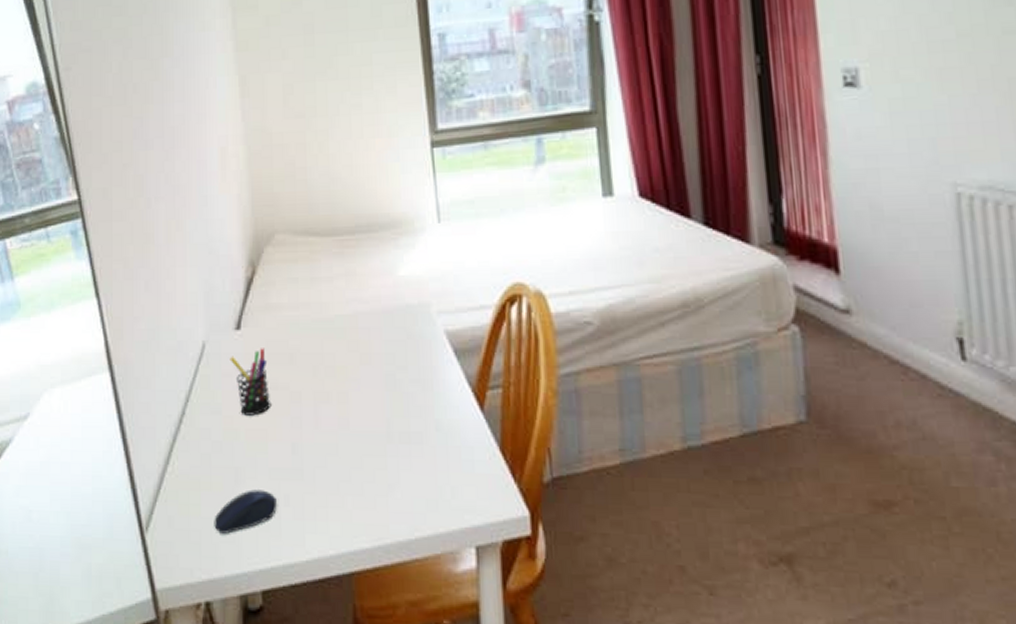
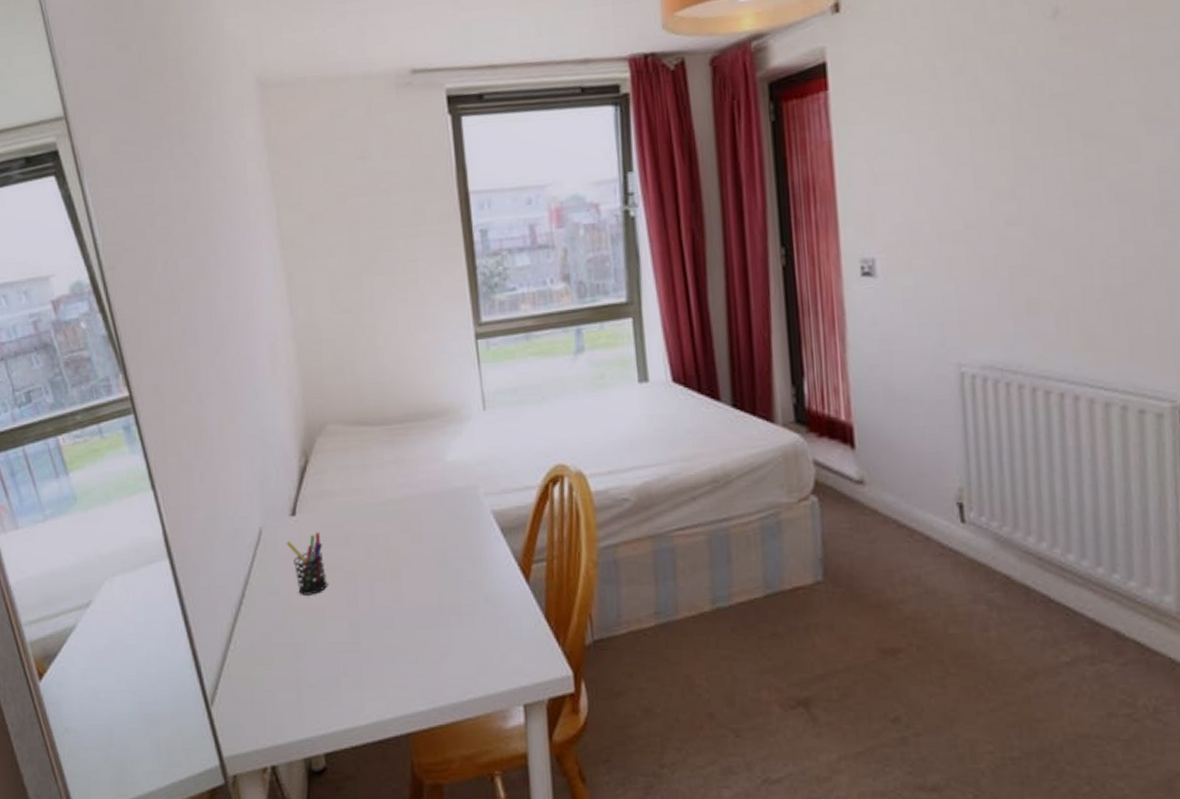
computer mouse: present [214,489,277,534] -> none [276,663,336,704]

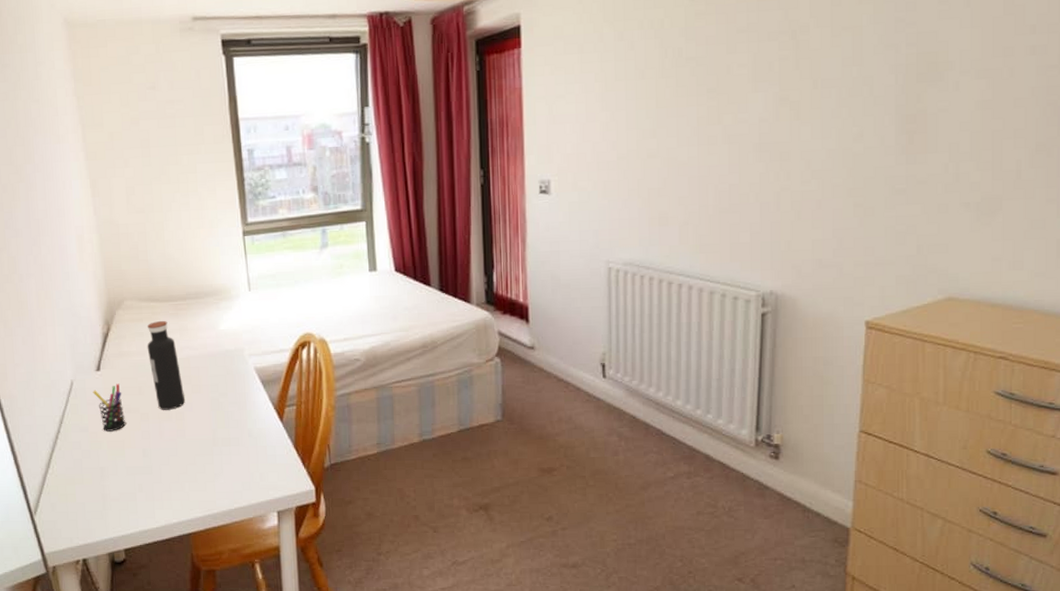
water bottle: none [354,449,404,567] -> present [147,320,186,410]

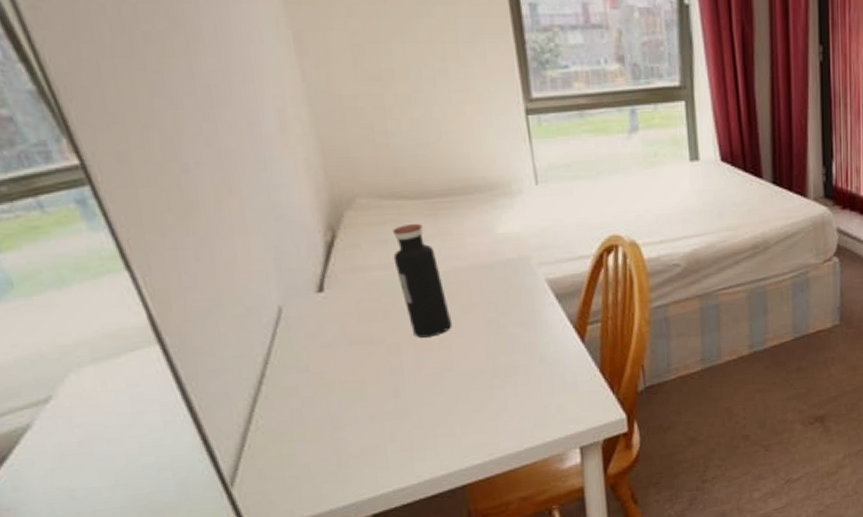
pen holder: present [93,383,126,432] -> none [313,307,368,370]

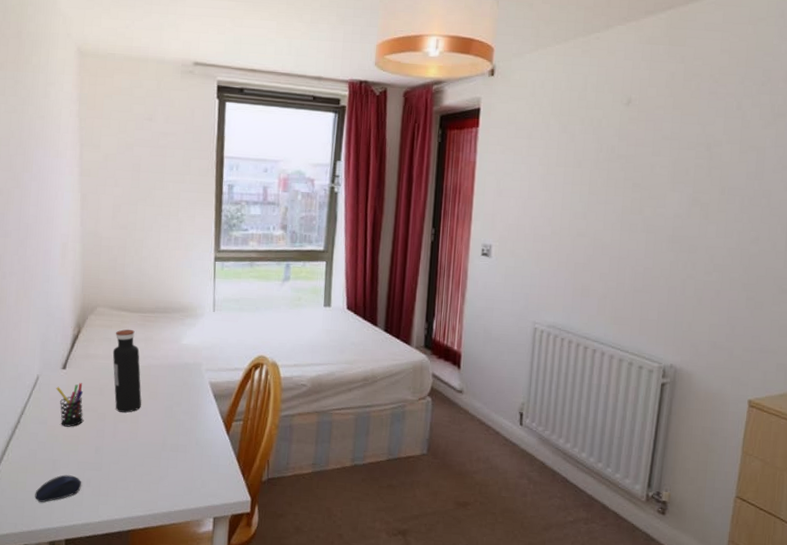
computer mouse: none [312,432,382,476] -> present [35,475,81,502]
pen holder: none [313,307,368,370] -> present [56,383,84,427]

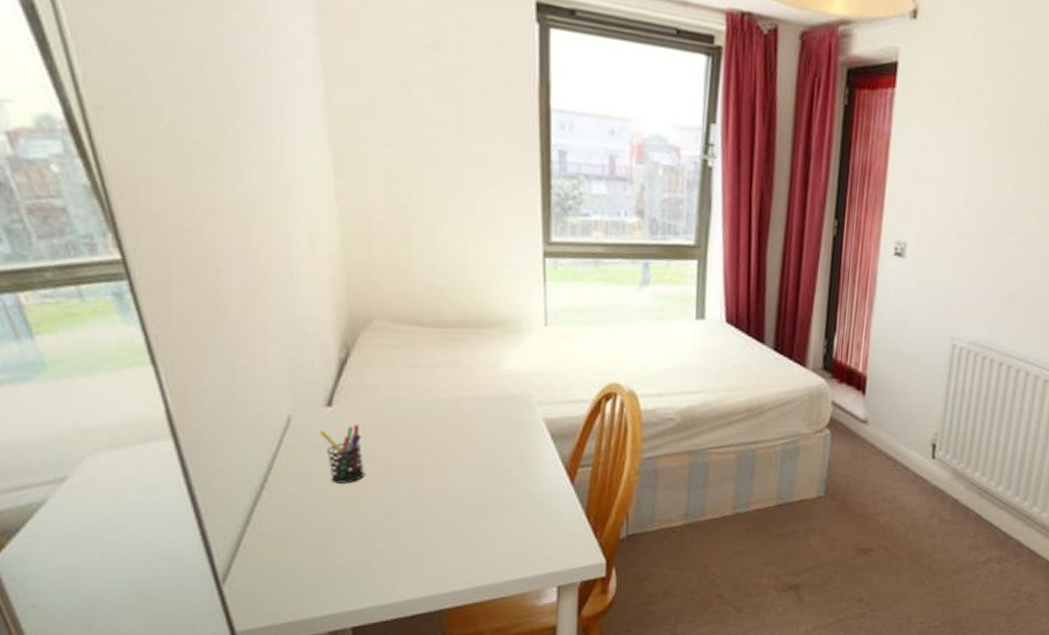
computer mouse: present [35,475,81,502] -> none [301,546,369,583]
water bottle: present [112,329,142,413] -> none [401,350,450,462]

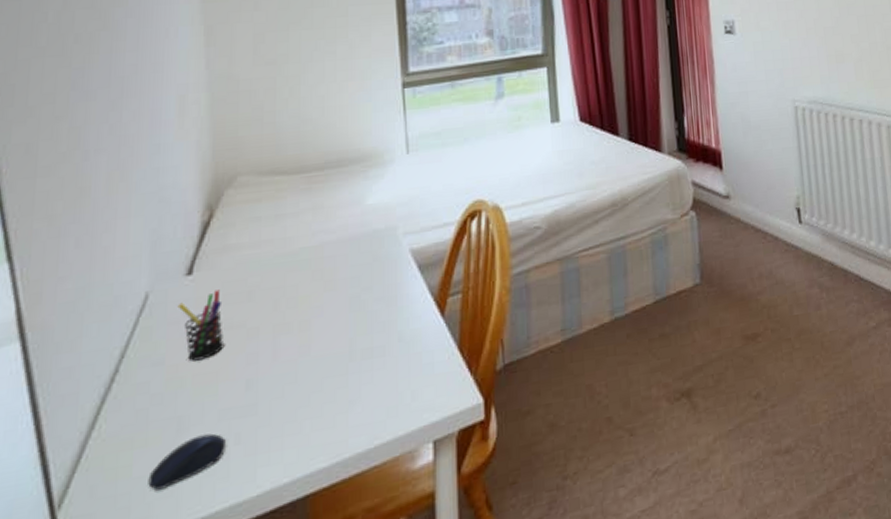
computer mouse: none [301,546,369,583] -> present [148,433,226,491]

